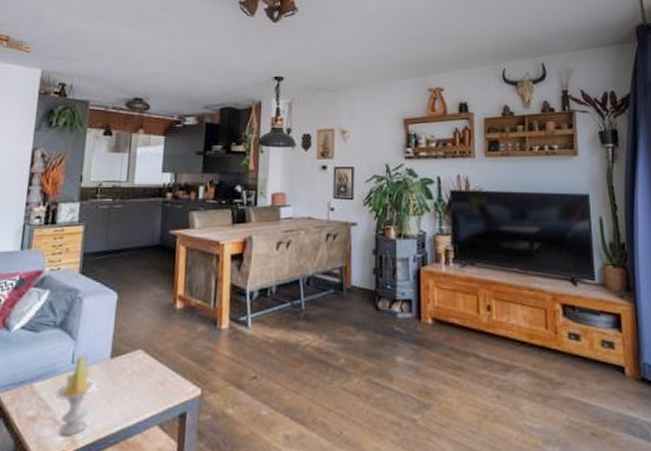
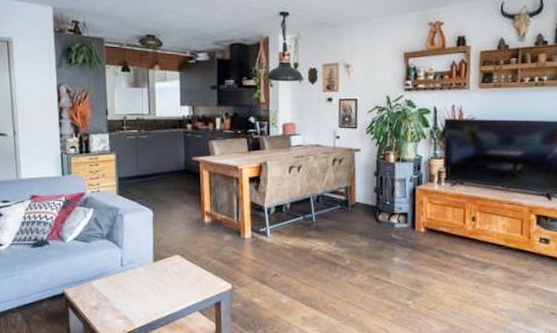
candle: present [55,355,98,436] -> none [111,260,146,320]

